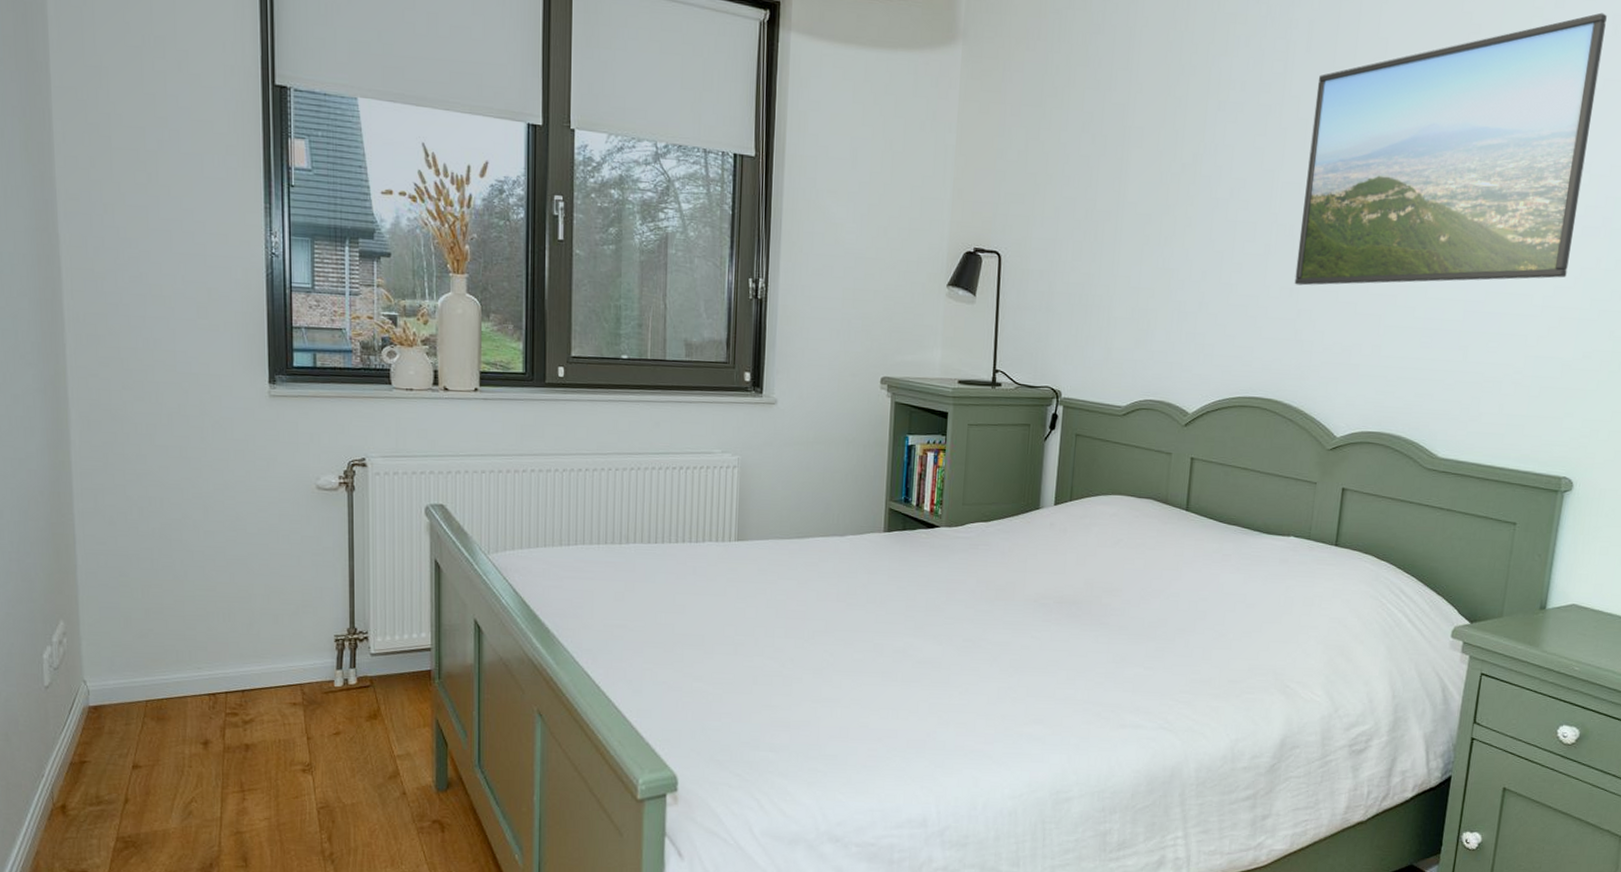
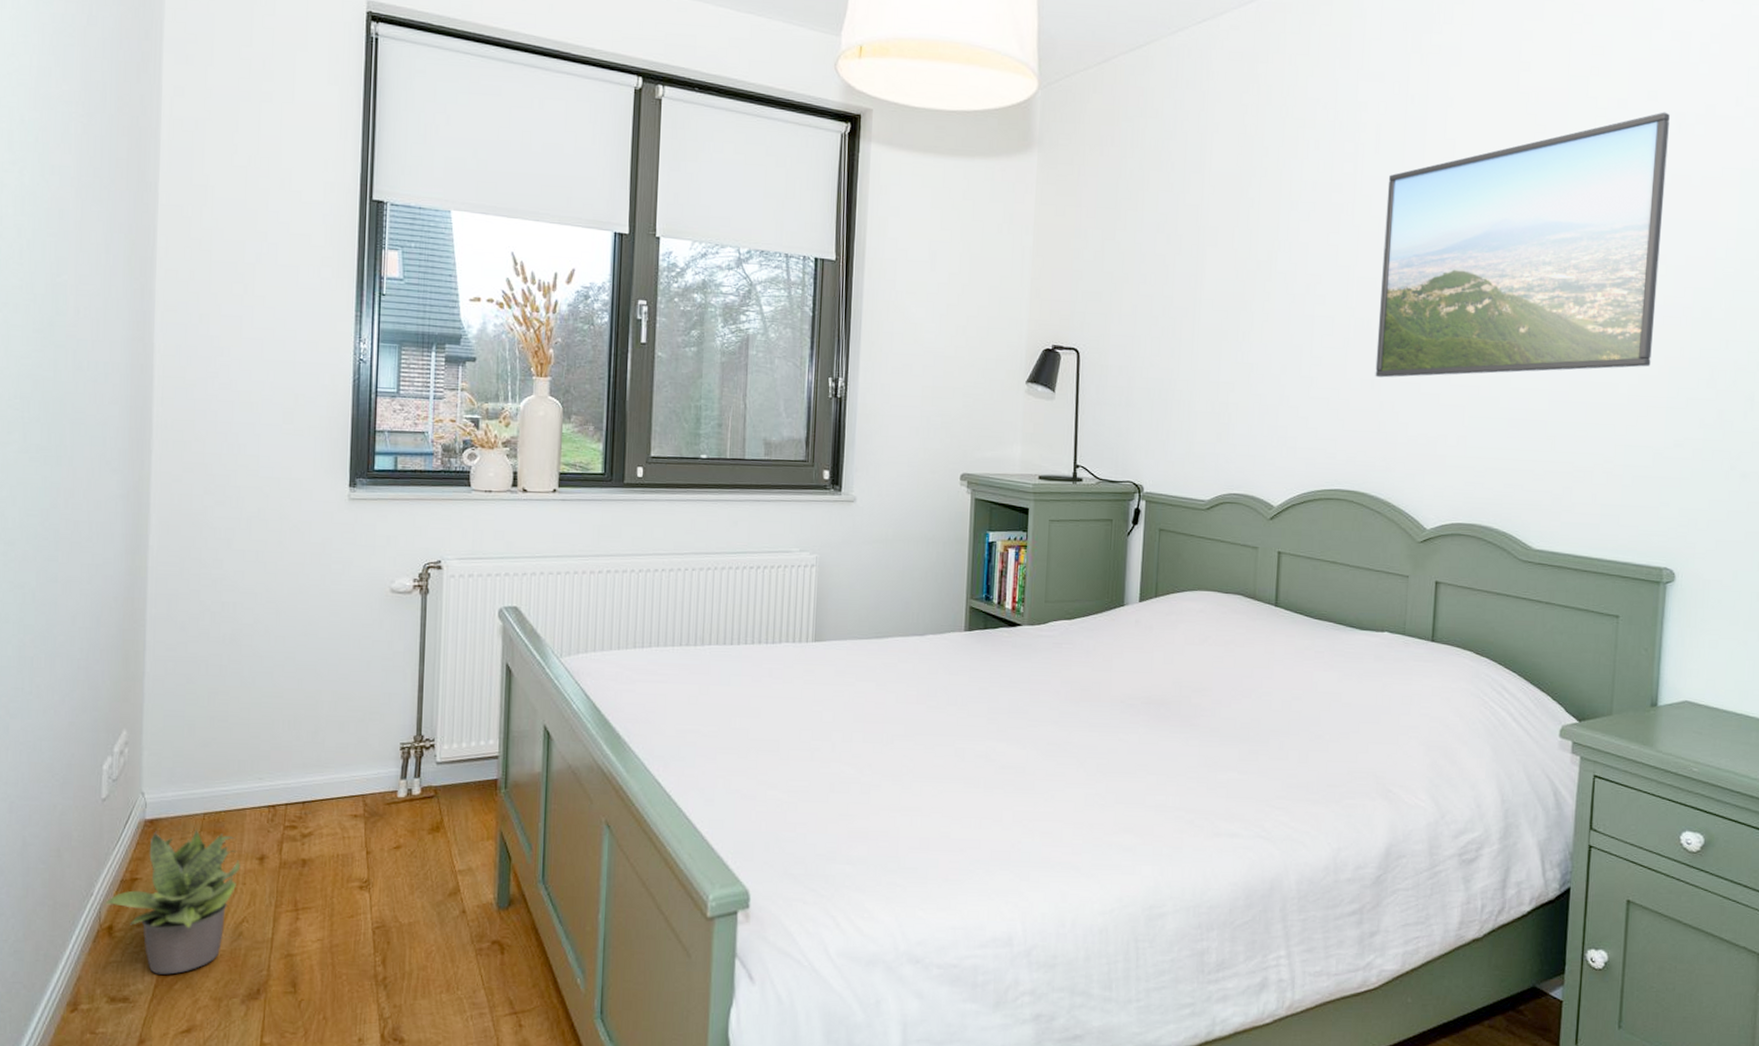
potted plant: none [55,715,186,850] -> present [104,828,241,975]

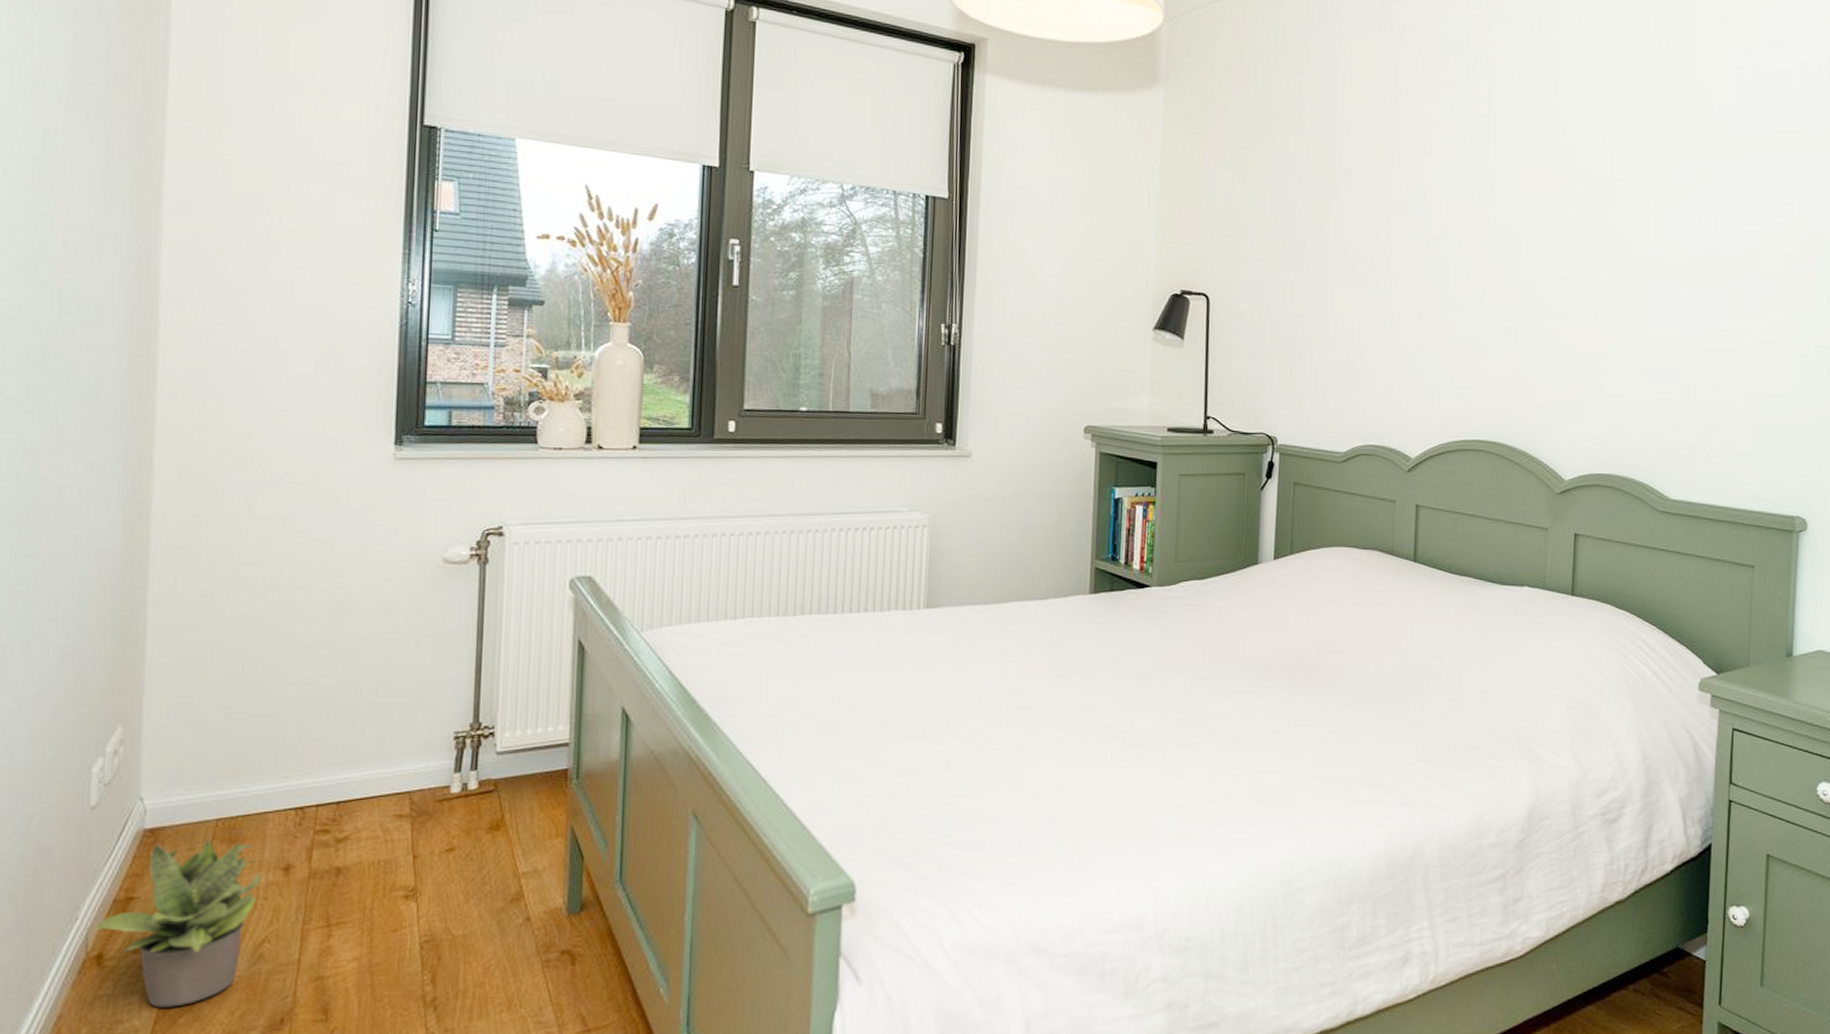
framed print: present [1375,112,1670,378] -> none [1511,60,1794,325]

